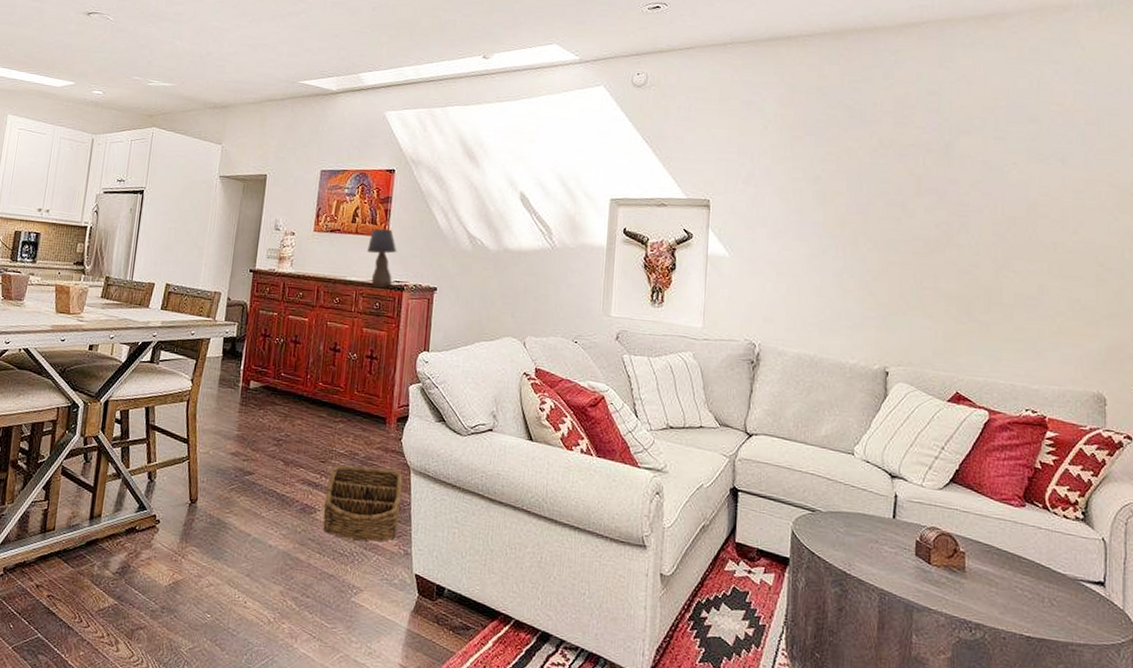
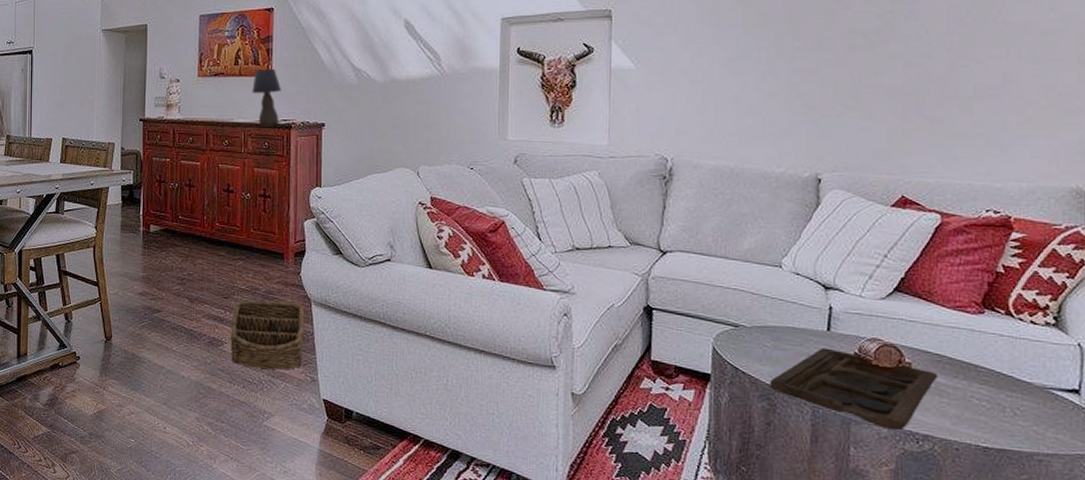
decorative tray: none [842,535,988,619] -> present [769,348,939,431]

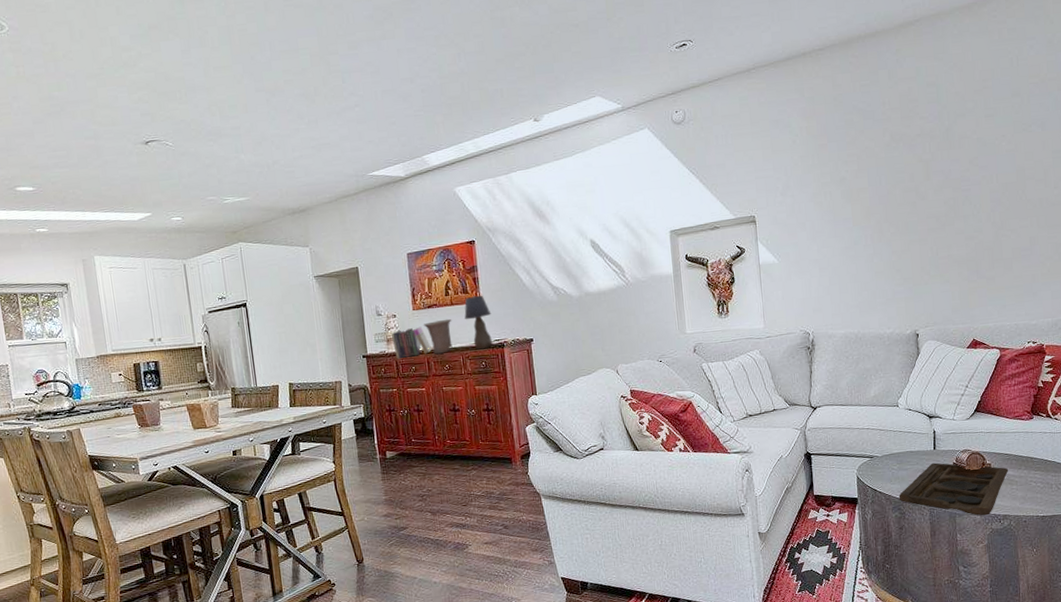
books: none [171,95,212,128] -> present [390,326,432,359]
vase: none [206,90,238,127] -> present [423,318,453,354]
basket: present [230,299,305,370] -> none [472,499,540,562]

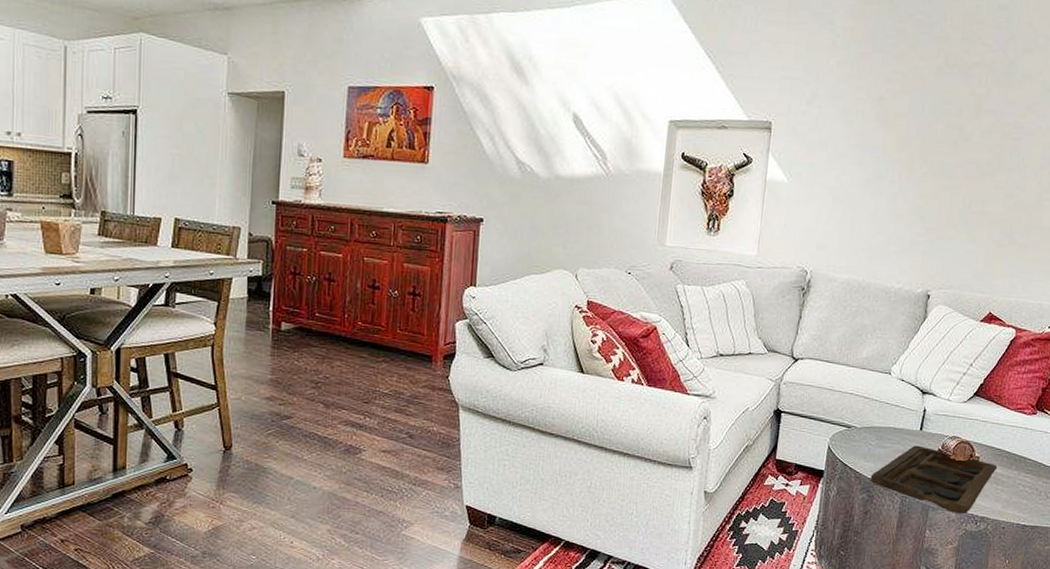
books: present [390,326,432,359] -> none [311,178,359,214]
vase: present [423,318,453,354] -> none [353,175,389,217]
table lamp: present [464,295,493,350] -> none [405,154,439,221]

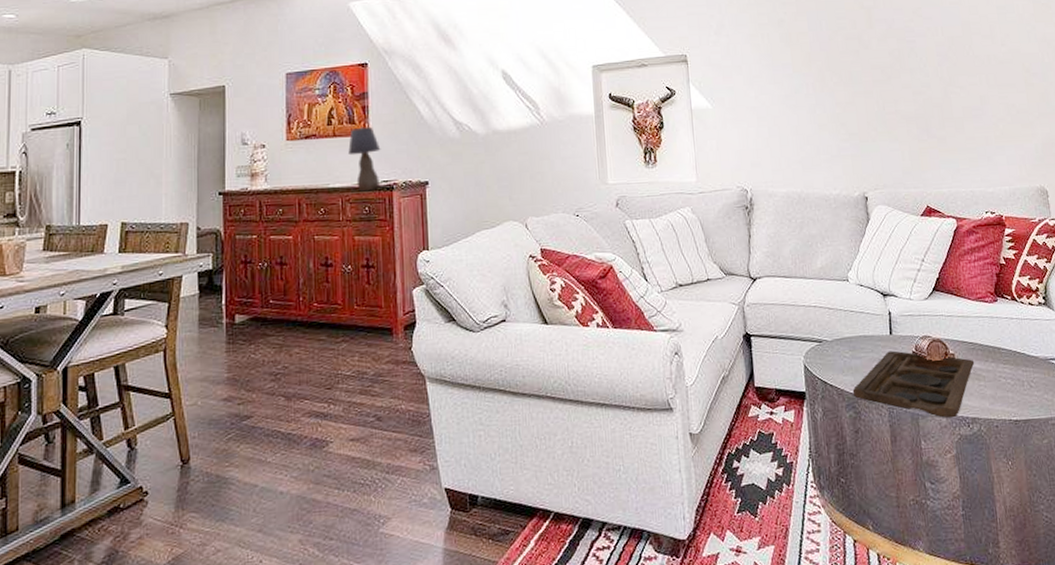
table lamp: none [405,154,439,221] -> present [348,126,381,192]

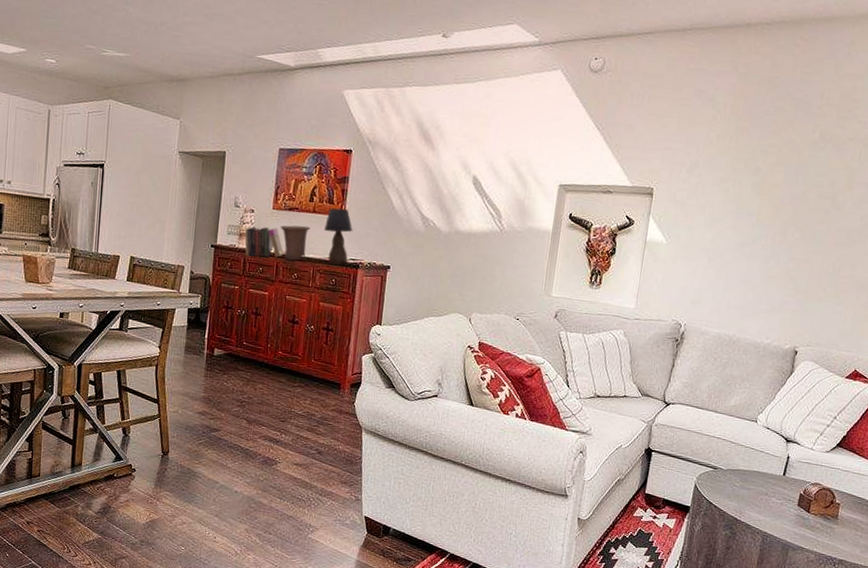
books: none [256,160,305,199] -> present [244,226,284,258]
vase: none [297,152,333,195] -> present [279,225,311,261]
decorative tray: present [852,350,975,419] -> none [733,489,858,556]

